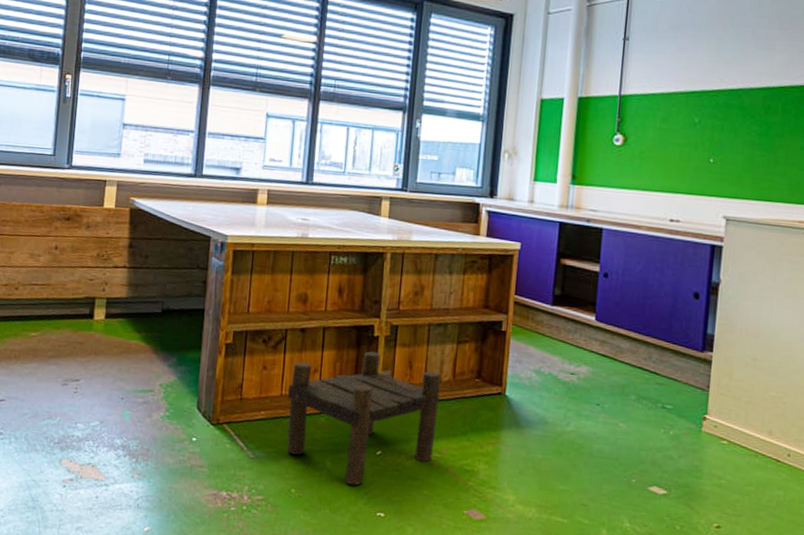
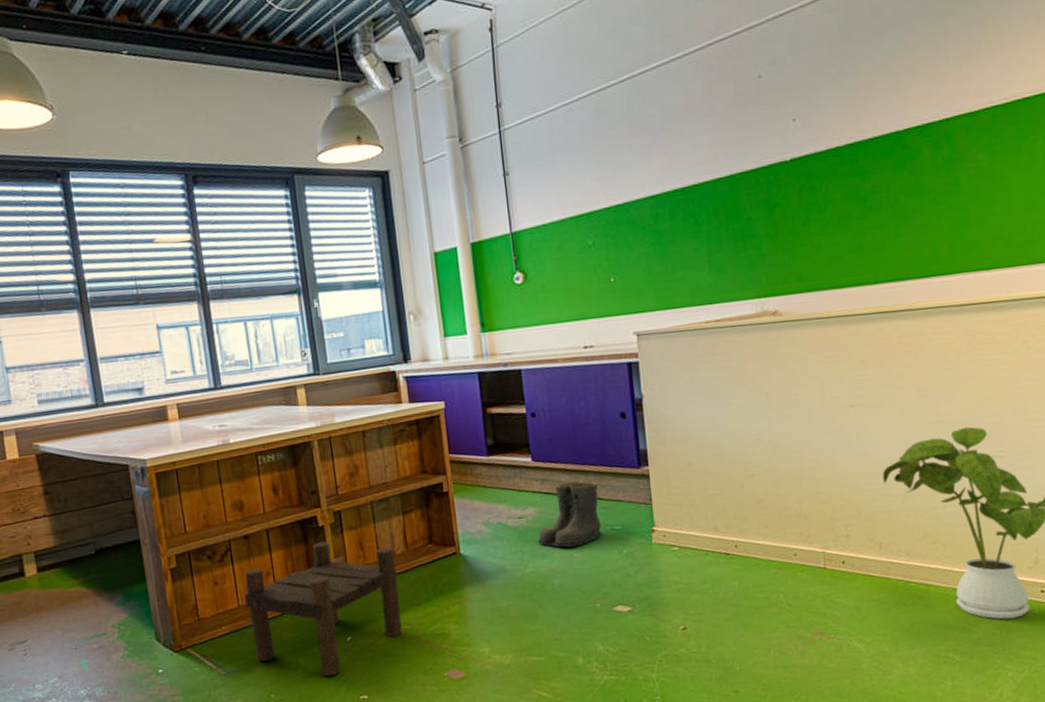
boots: none [585,348,658,416] -> present [538,481,603,548]

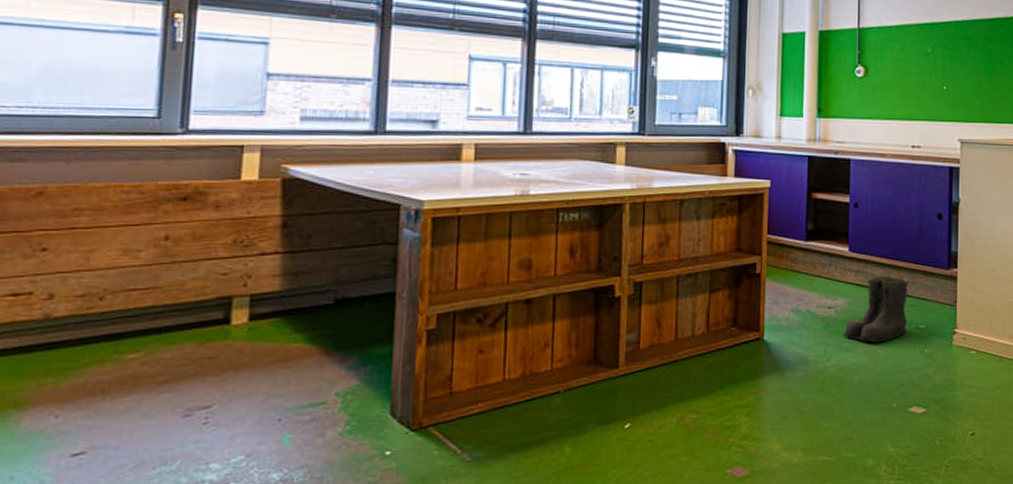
stool: present [244,541,403,677] -> none [511,314,694,469]

